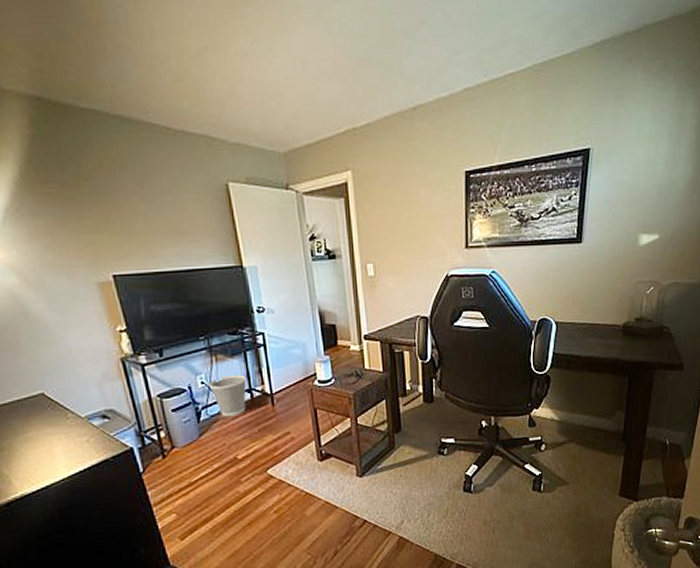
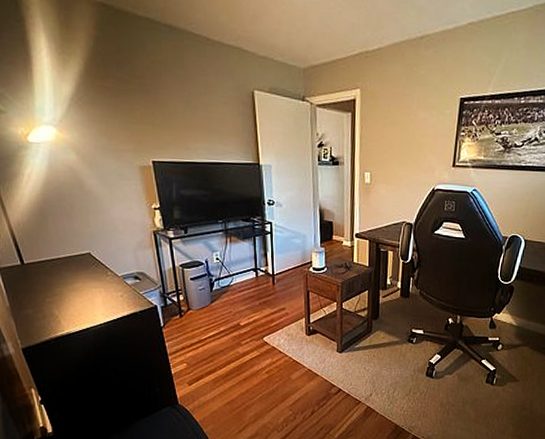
wastebasket: present [208,374,246,417] -> none [222,255,253,290]

